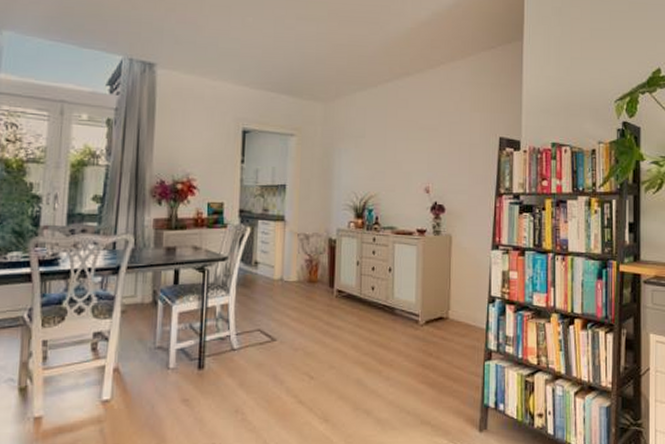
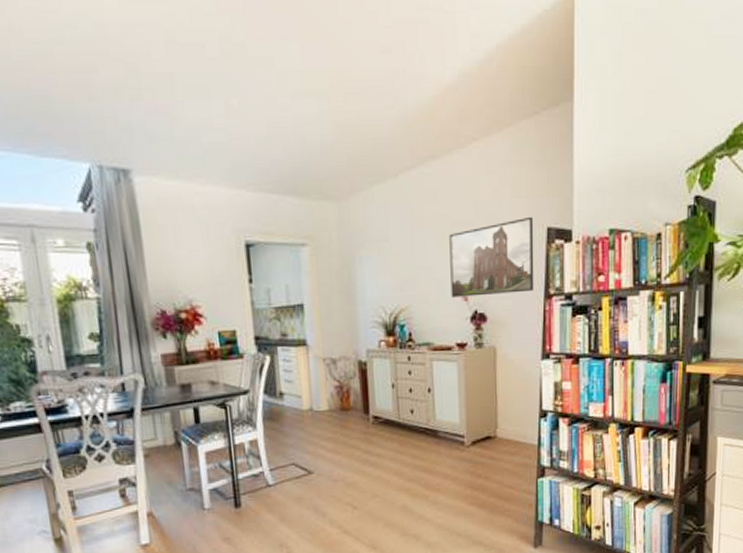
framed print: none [415,127,488,190] -> present [449,216,534,297]

